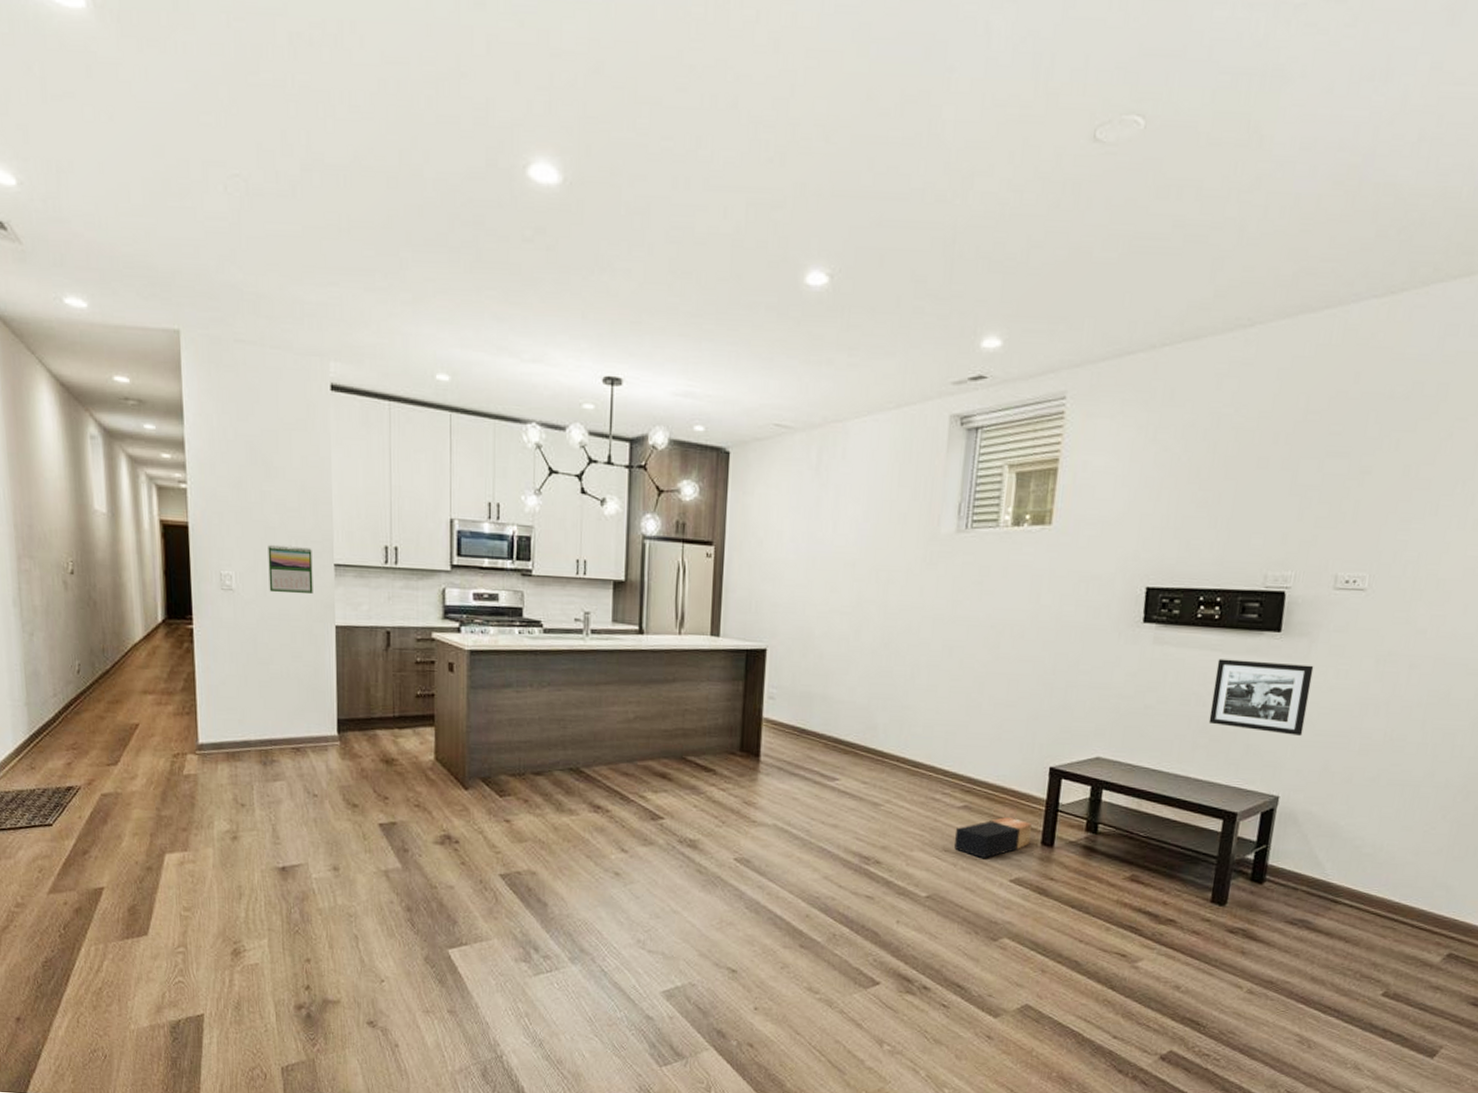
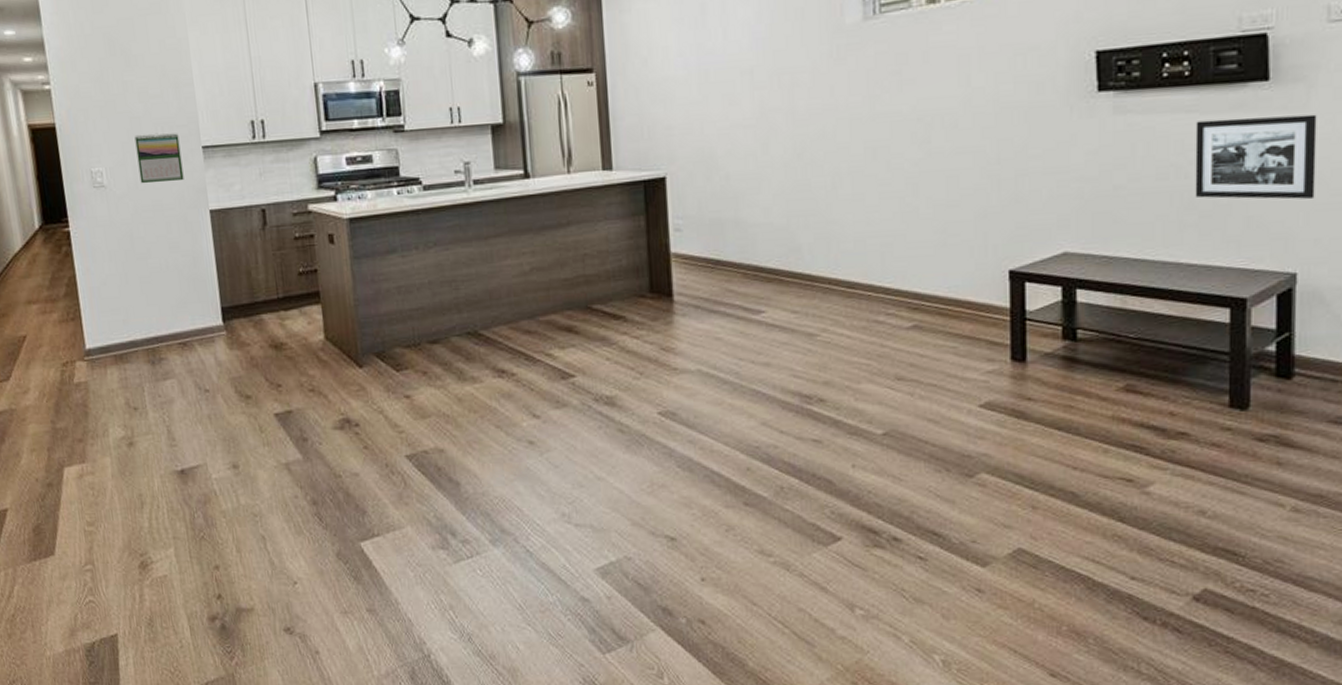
cardboard box: present [954,817,1032,859] -> none [908,333,997,384]

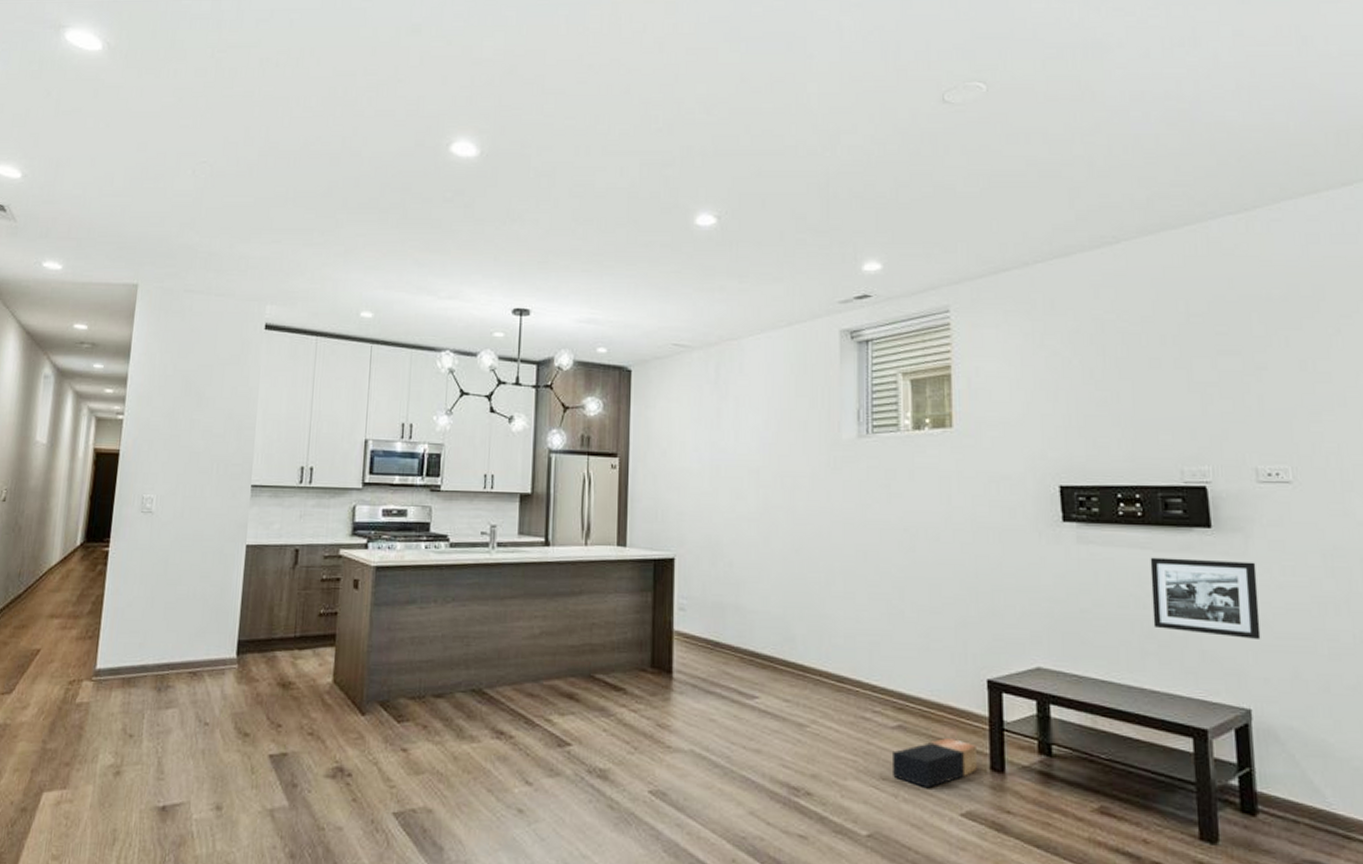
calendar: present [134,133,184,184] -> none [187,468,232,515]
cardboard box: none [908,333,997,384] -> present [893,738,977,789]

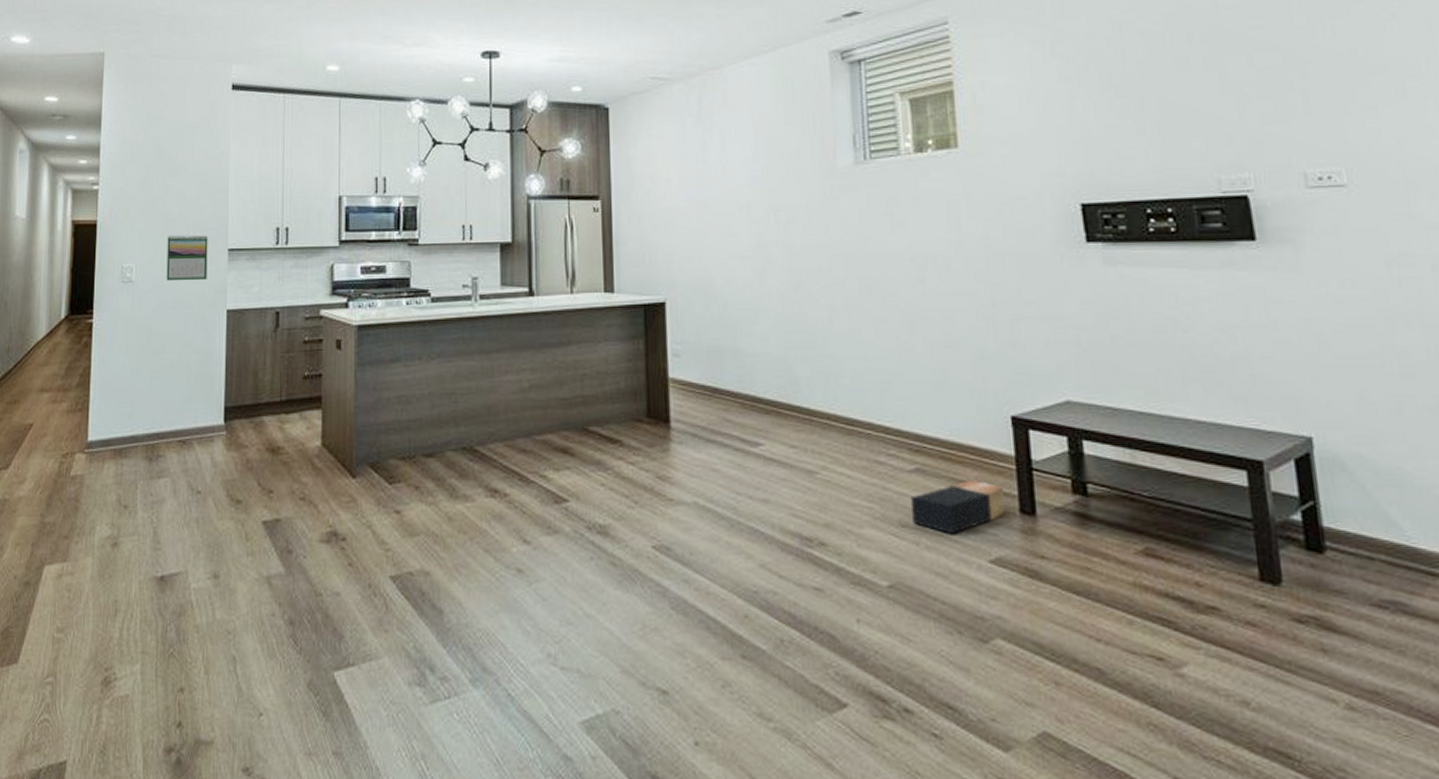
calendar: none [187,468,232,515] -> present [166,234,208,281]
picture frame: present [1150,557,1261,639] -> none [1187,275,1320,360]

